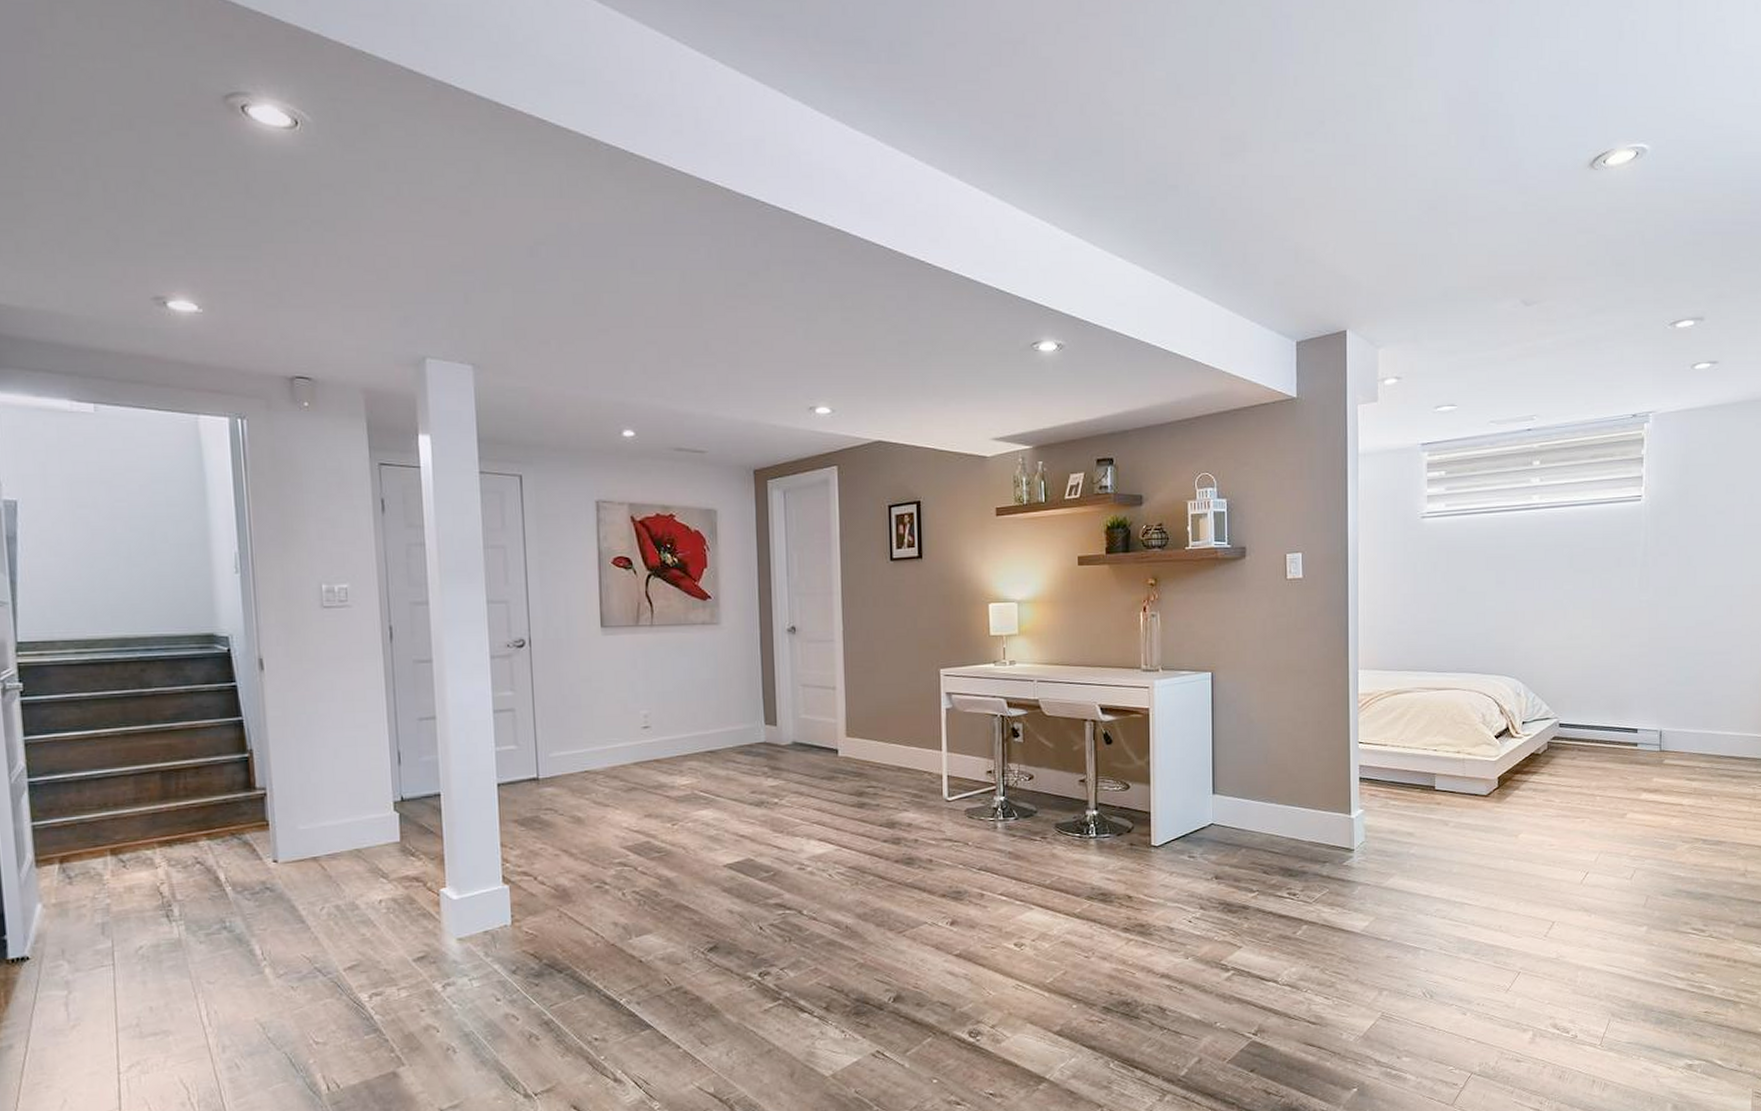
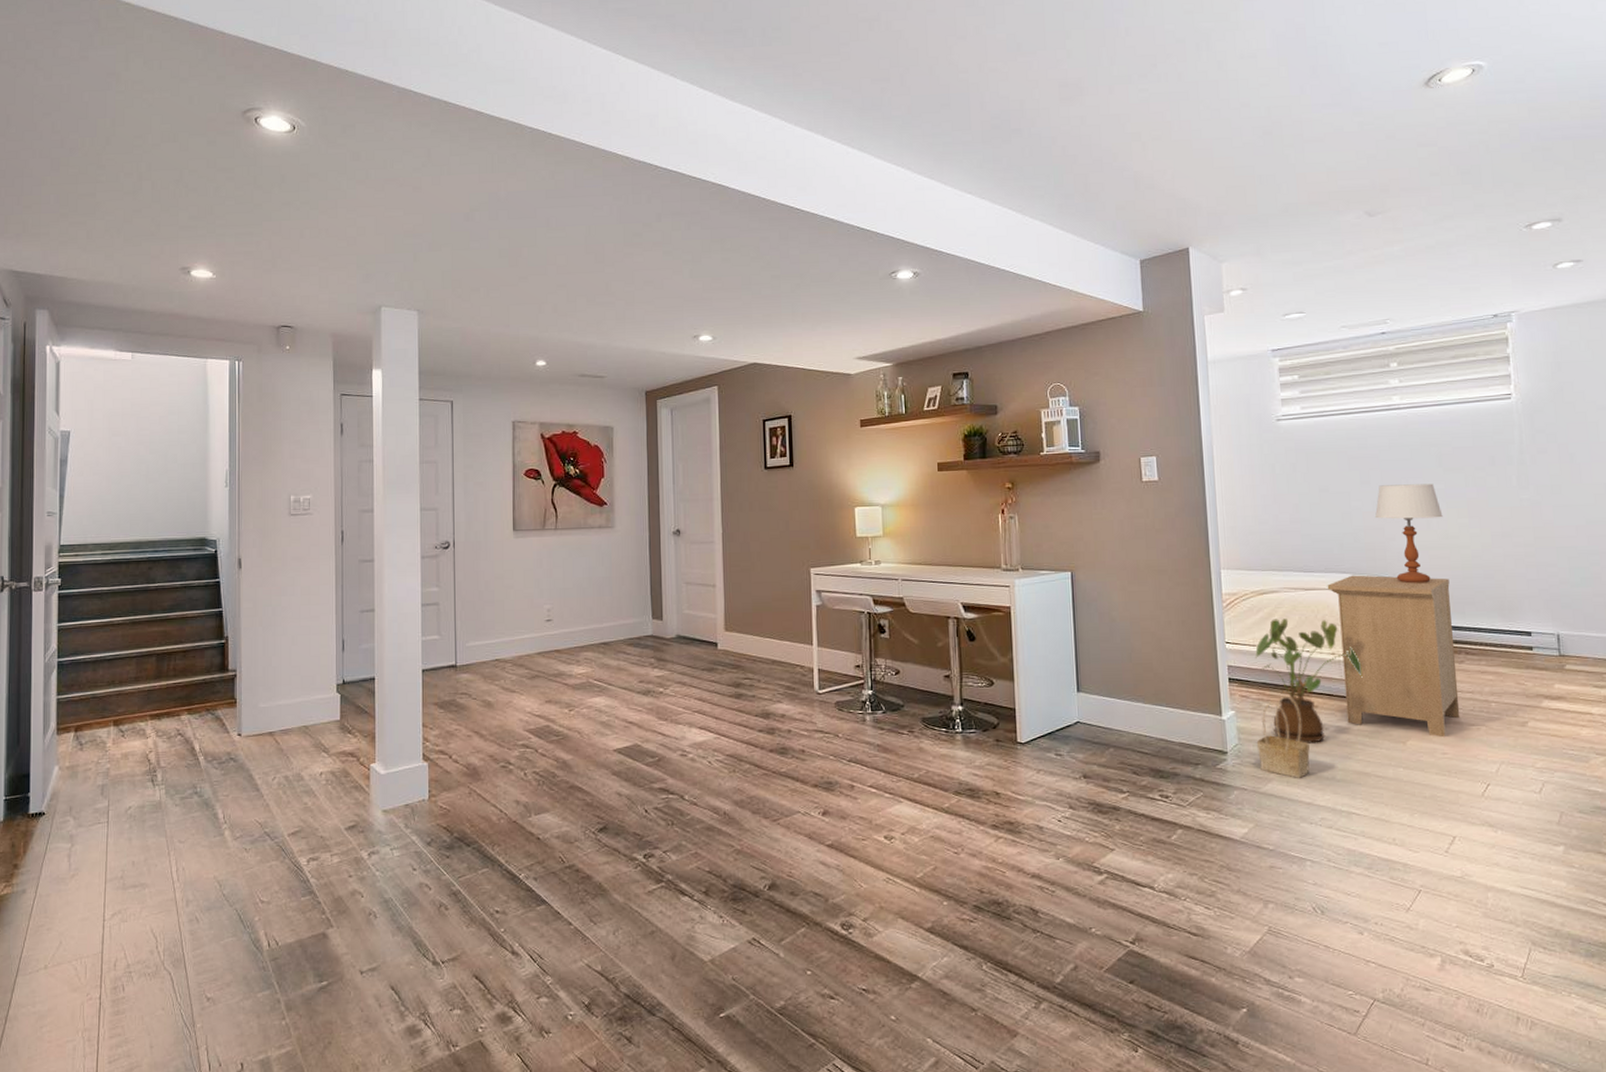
basket: none [1383,793,1430,873] -> present [1257,695,1310,778]
house plant: none [1386,718,1484,839] -> present [1255,618,1363,744]
nightstand: none [1457,674,1570,830] -> present [1327,575,1460,738]
table lamp: none [1508,584,1569,683] -> present [1375,483,1443,584]

